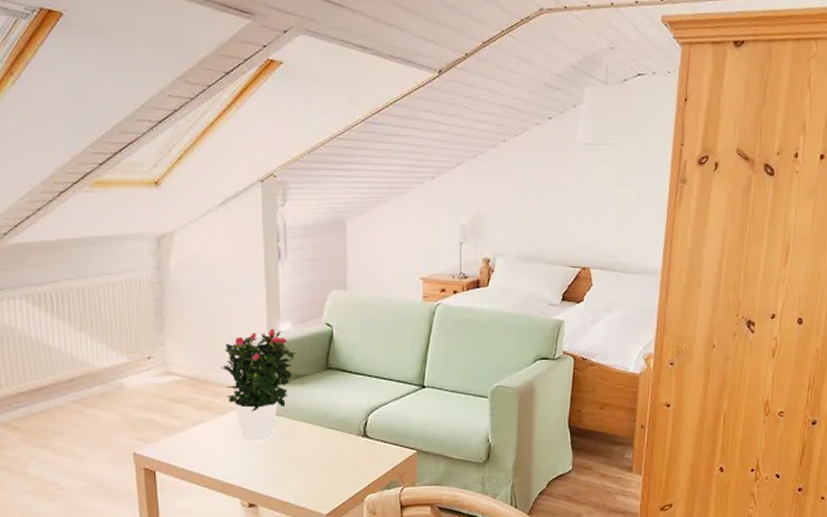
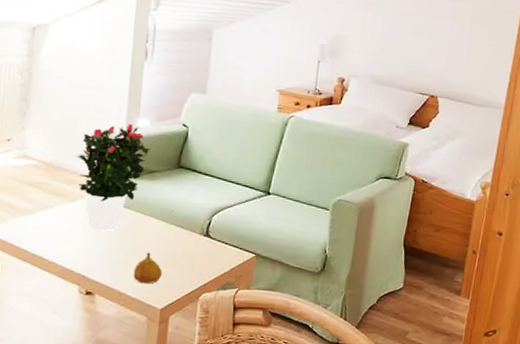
fruit: none [294,458,324,491] -> present [133,252,163,284]

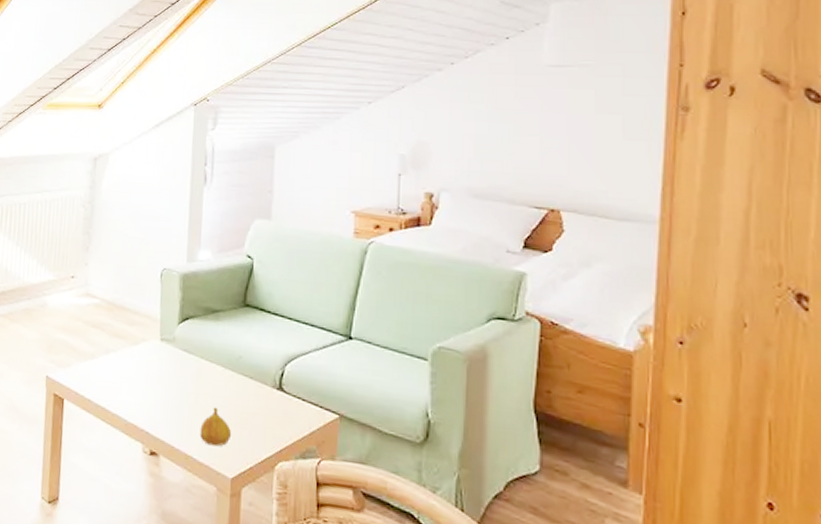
potted flower: present [76,123,151,231] -> none [137,256,214,380]

